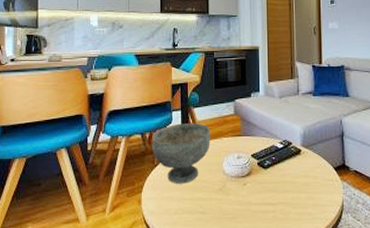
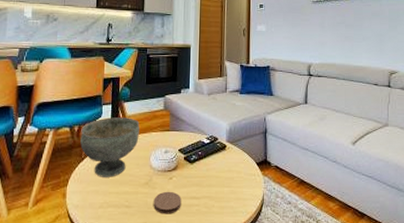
coaster: none [228,197,257,221] -> present [153,191,182,214]

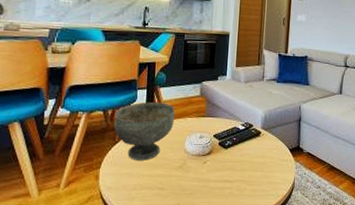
coaster: present [153,191,182,214] -> none [187,174,215,197]

